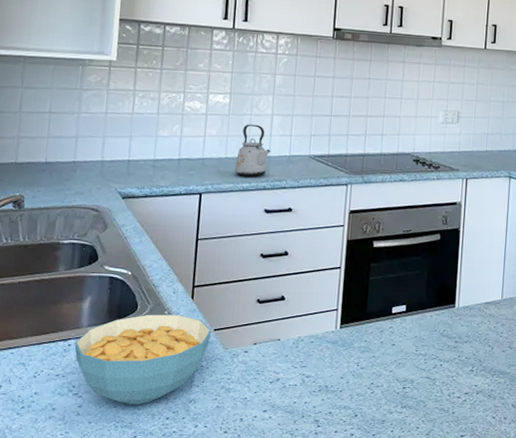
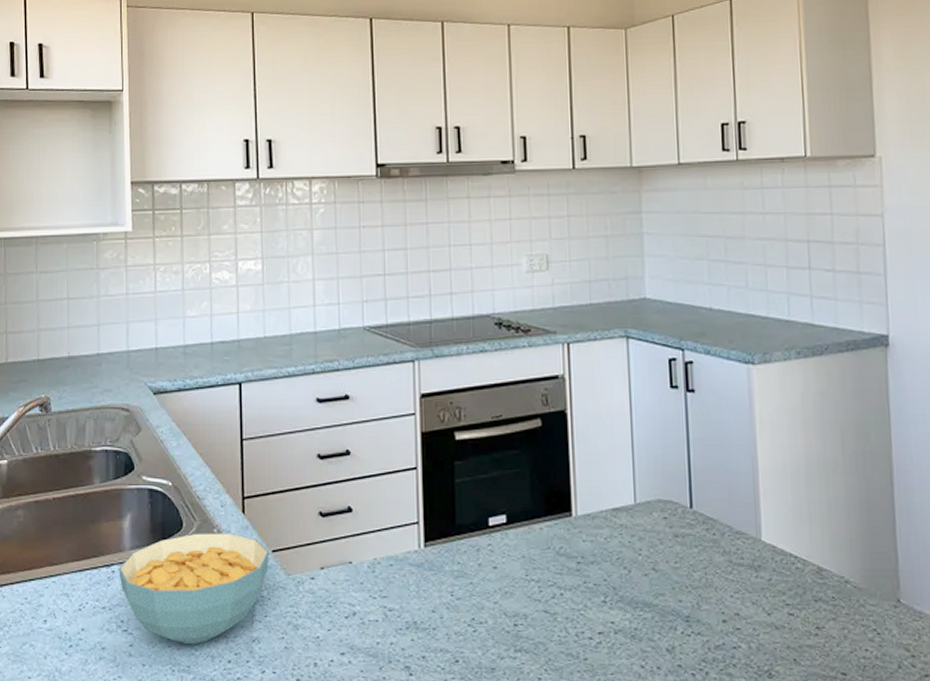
kettle: present [234,124,271,177] -> none [276,293,317,358]

